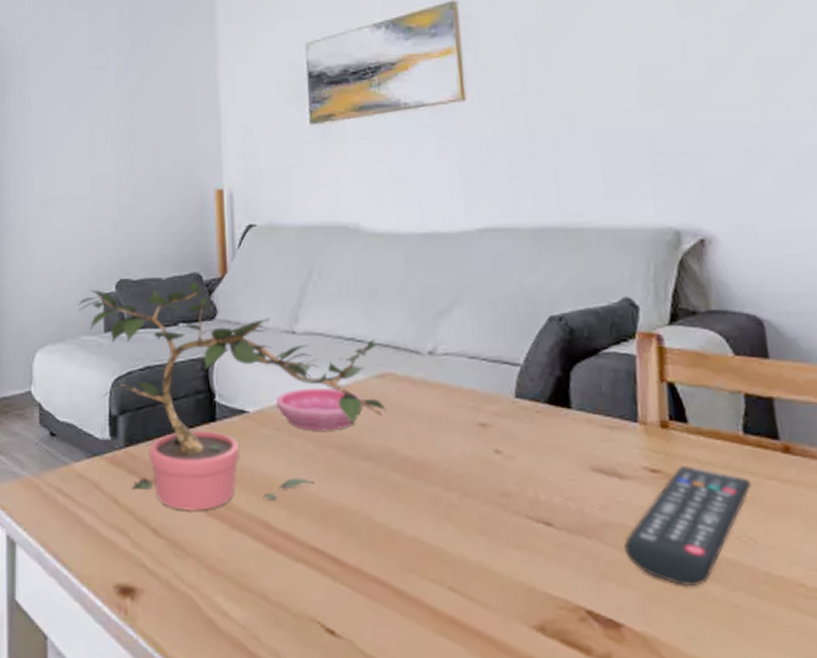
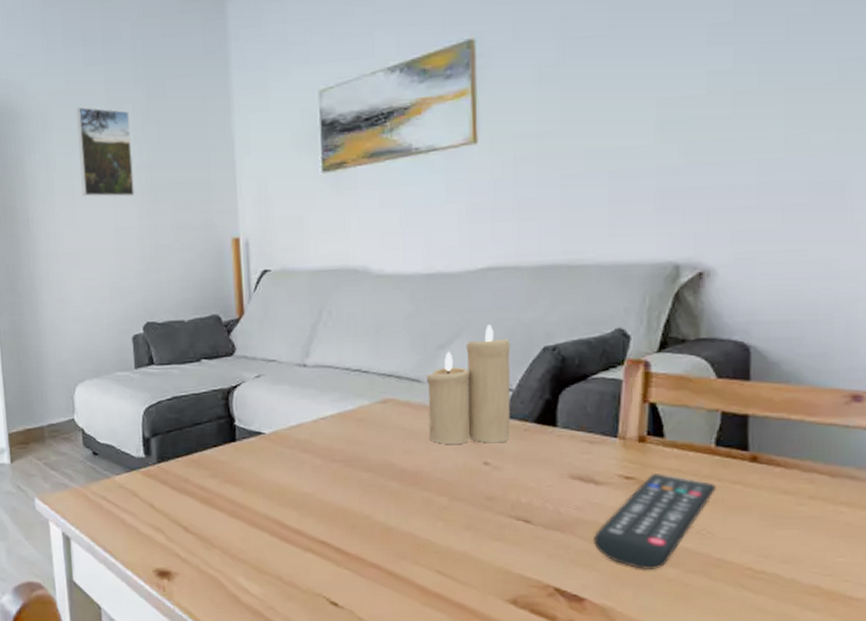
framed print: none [56,49,113,142] -> present [76,106,134,197]
potted plant: present [79,281,386,511] -> none [111,322,387,513]
saucer: present [276,388,364,431] -> none [289,412,368,448]
candle: none [426,290,521,428] -> present [426,324,511,444]

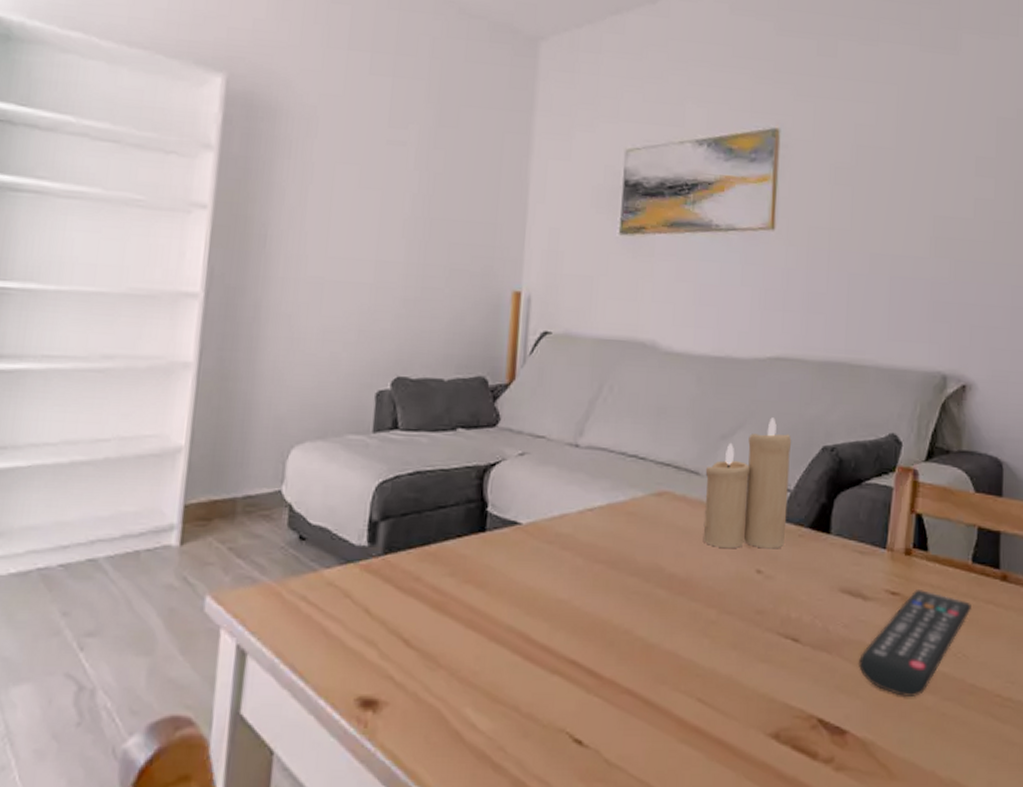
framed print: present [76,106,134,197] -> none [341,116,414,227]

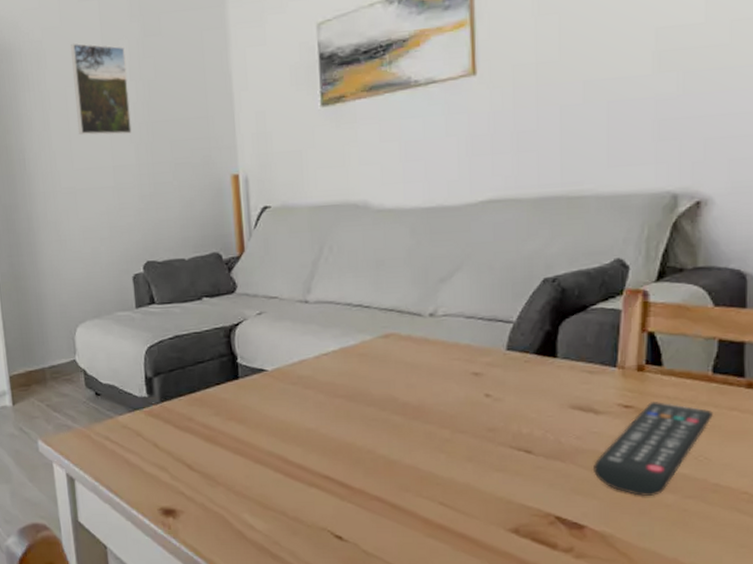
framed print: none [341,116,414,227] -> present [71,43,132,135]
candle: present [703,417,792,549] -> none [427,257,512,377]

